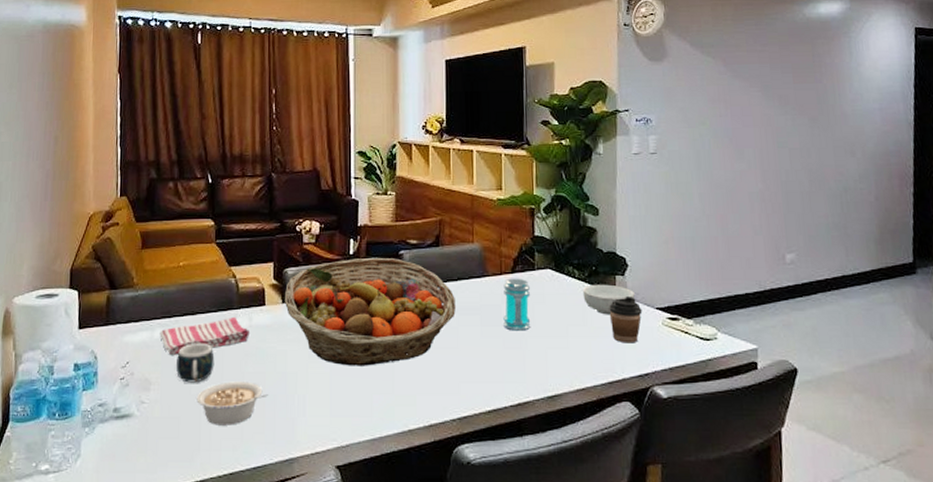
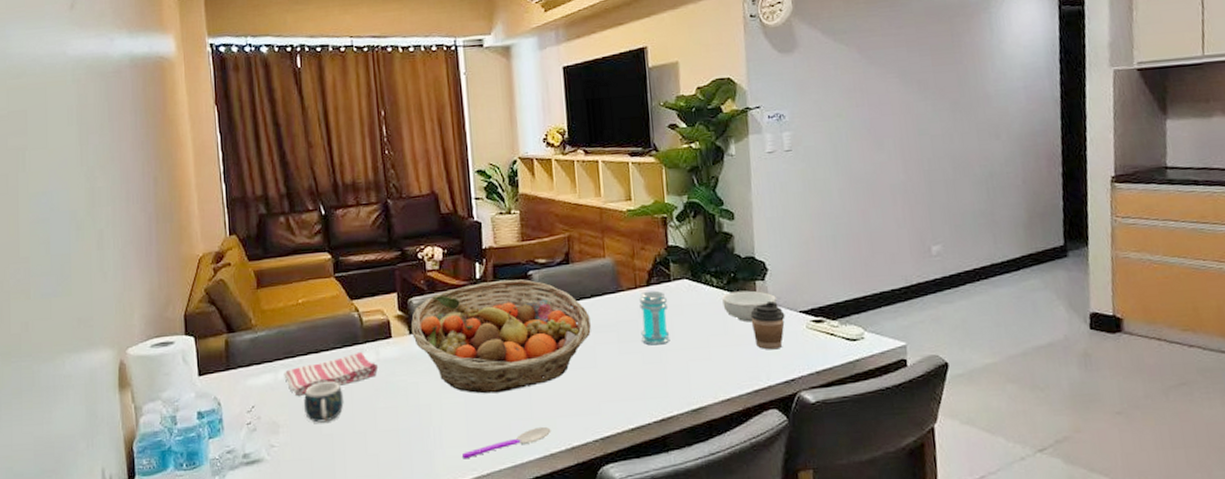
legume: present [196,382,268,426] -> none [328,417,402,464]
spoon: none [323,402,411,429] -> present [461,426,551,459]

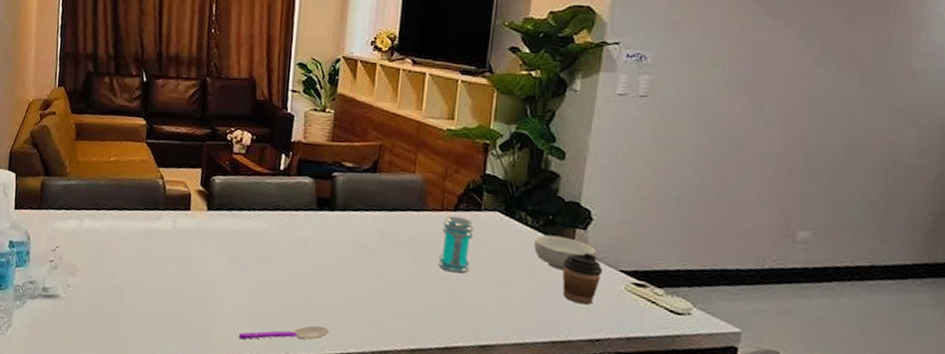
dish towel: present [284,351,378,396] -> none [88,217,173,247]
mug: present [304,381,344,423] -> none [101,237,138,276]
fruit basket: present [411,279,591,394] -> none [209,174,388,285]

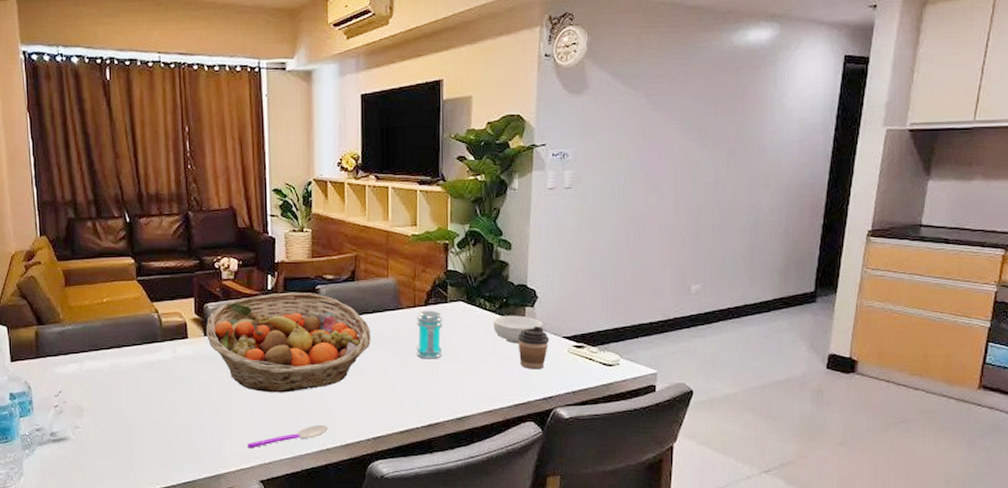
fruit basket: none [209,174,388,285] -> present [206,292,371,393]

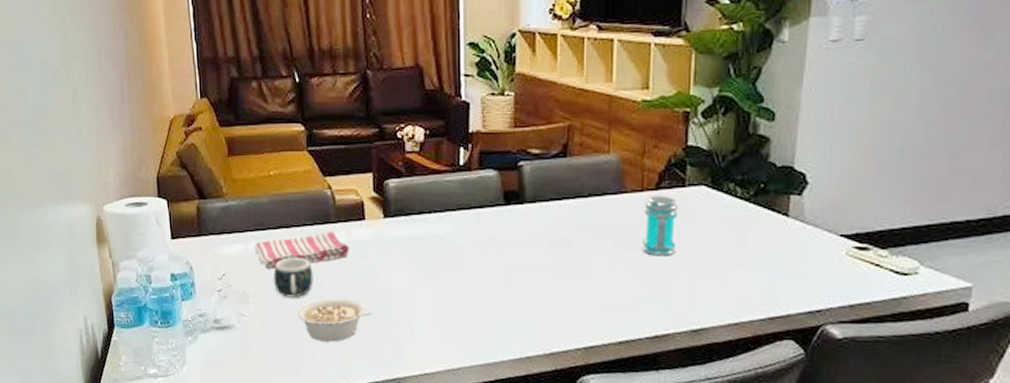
dish towel: none [88,349,174,385] -> present [254,231,349,269]
mug: none [106,373,143,409] -> present [274,257,314,298]
legume: none [127,408,194,447] -> present [297,298,372,342]
fruit basket: present [206,292,371,393] -> none [385,168,585,289]
spoon: present [247,424,329,449] -> none [431,328,530,351]
cereal bowl: present [493,315,543,344] -> none [745,205,813,242]
coffee cup: present [518,326,550,370] -> none [777,220,822,275]

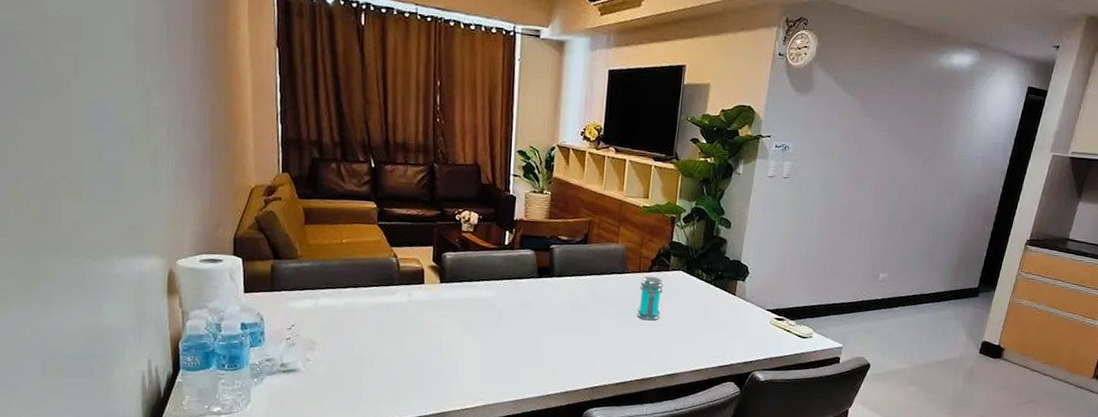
dish towel: present [254,231,349,269] -> none [323,291,409,322]
mug: present [274,257,314,298] -> none [340,312,376,346]
legume: present [297,298,372,342] -> none [359,347,425,383]

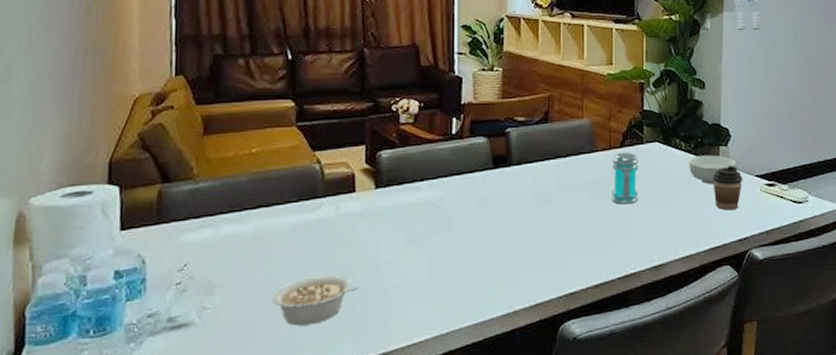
legume: none [359,347,425,383] -> present [272,275,358,326]
cereal bowl: none [707,286,751,313] -> present [689,155,736,185]
coffee cup: none [727,299,755,337] -> present [712,166,743,211]

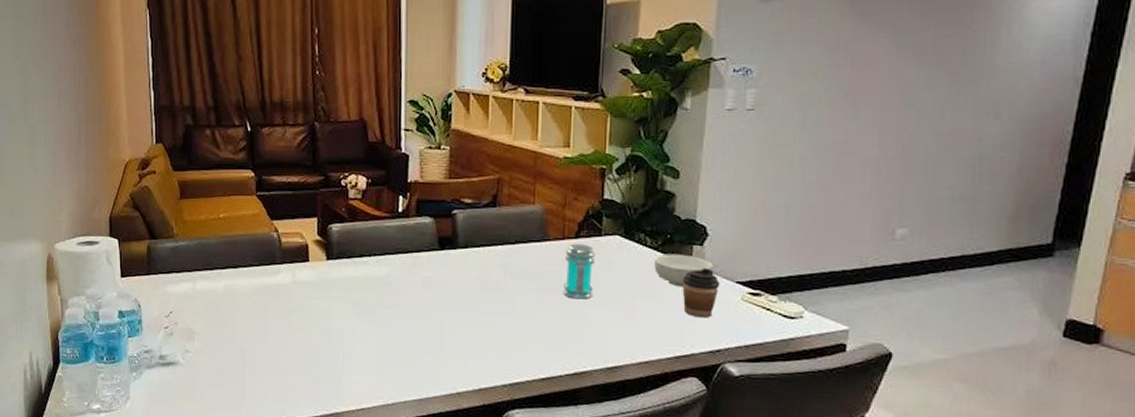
legume: present [272,275,358,326] -> none [241,336,313,378]

